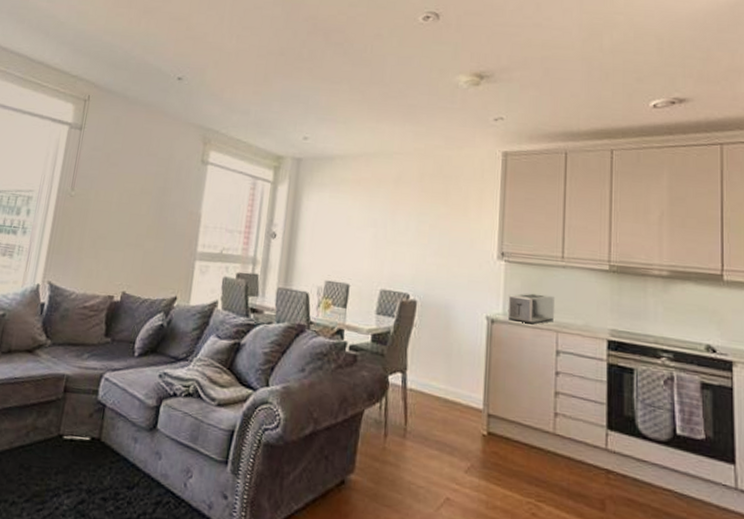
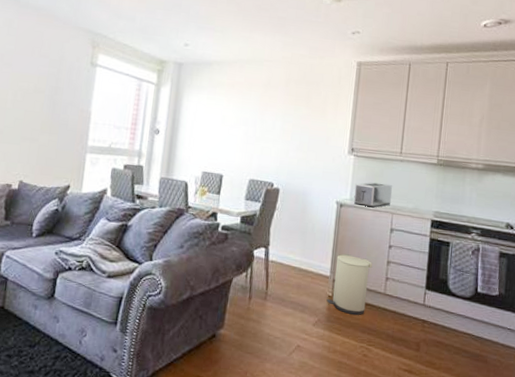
pedal bin: none [480,382,536,461] -> present [326,254,372,315]

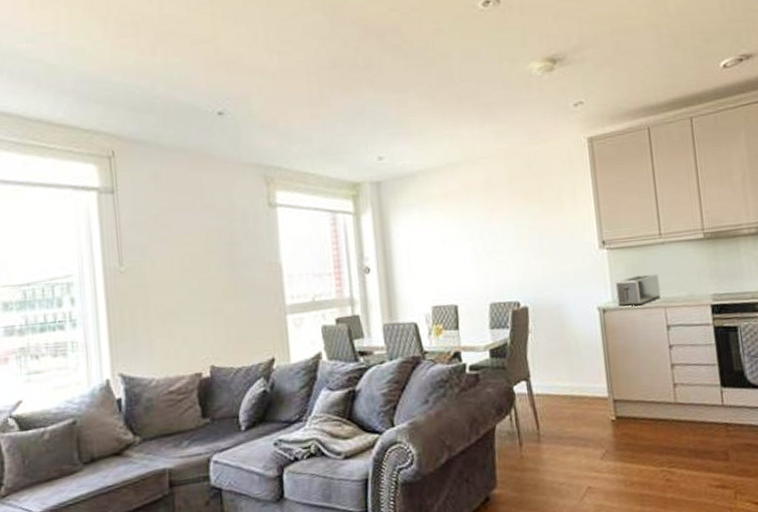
pedal bin: present [326,254,372,315] -> none [610,366,657,437]

